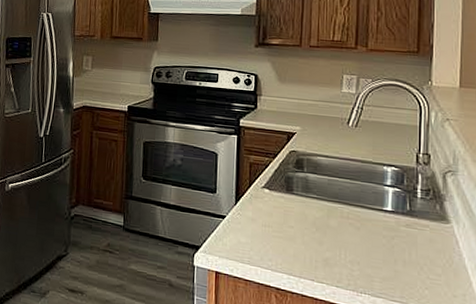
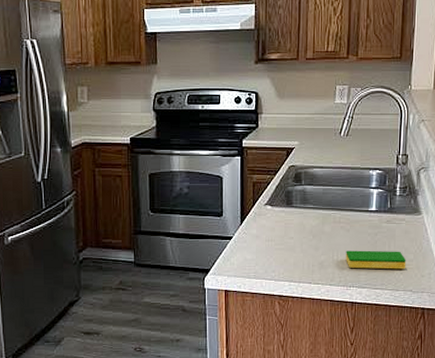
dish sponge: none [355,250,432,284] -> present [346,250,406,270]

